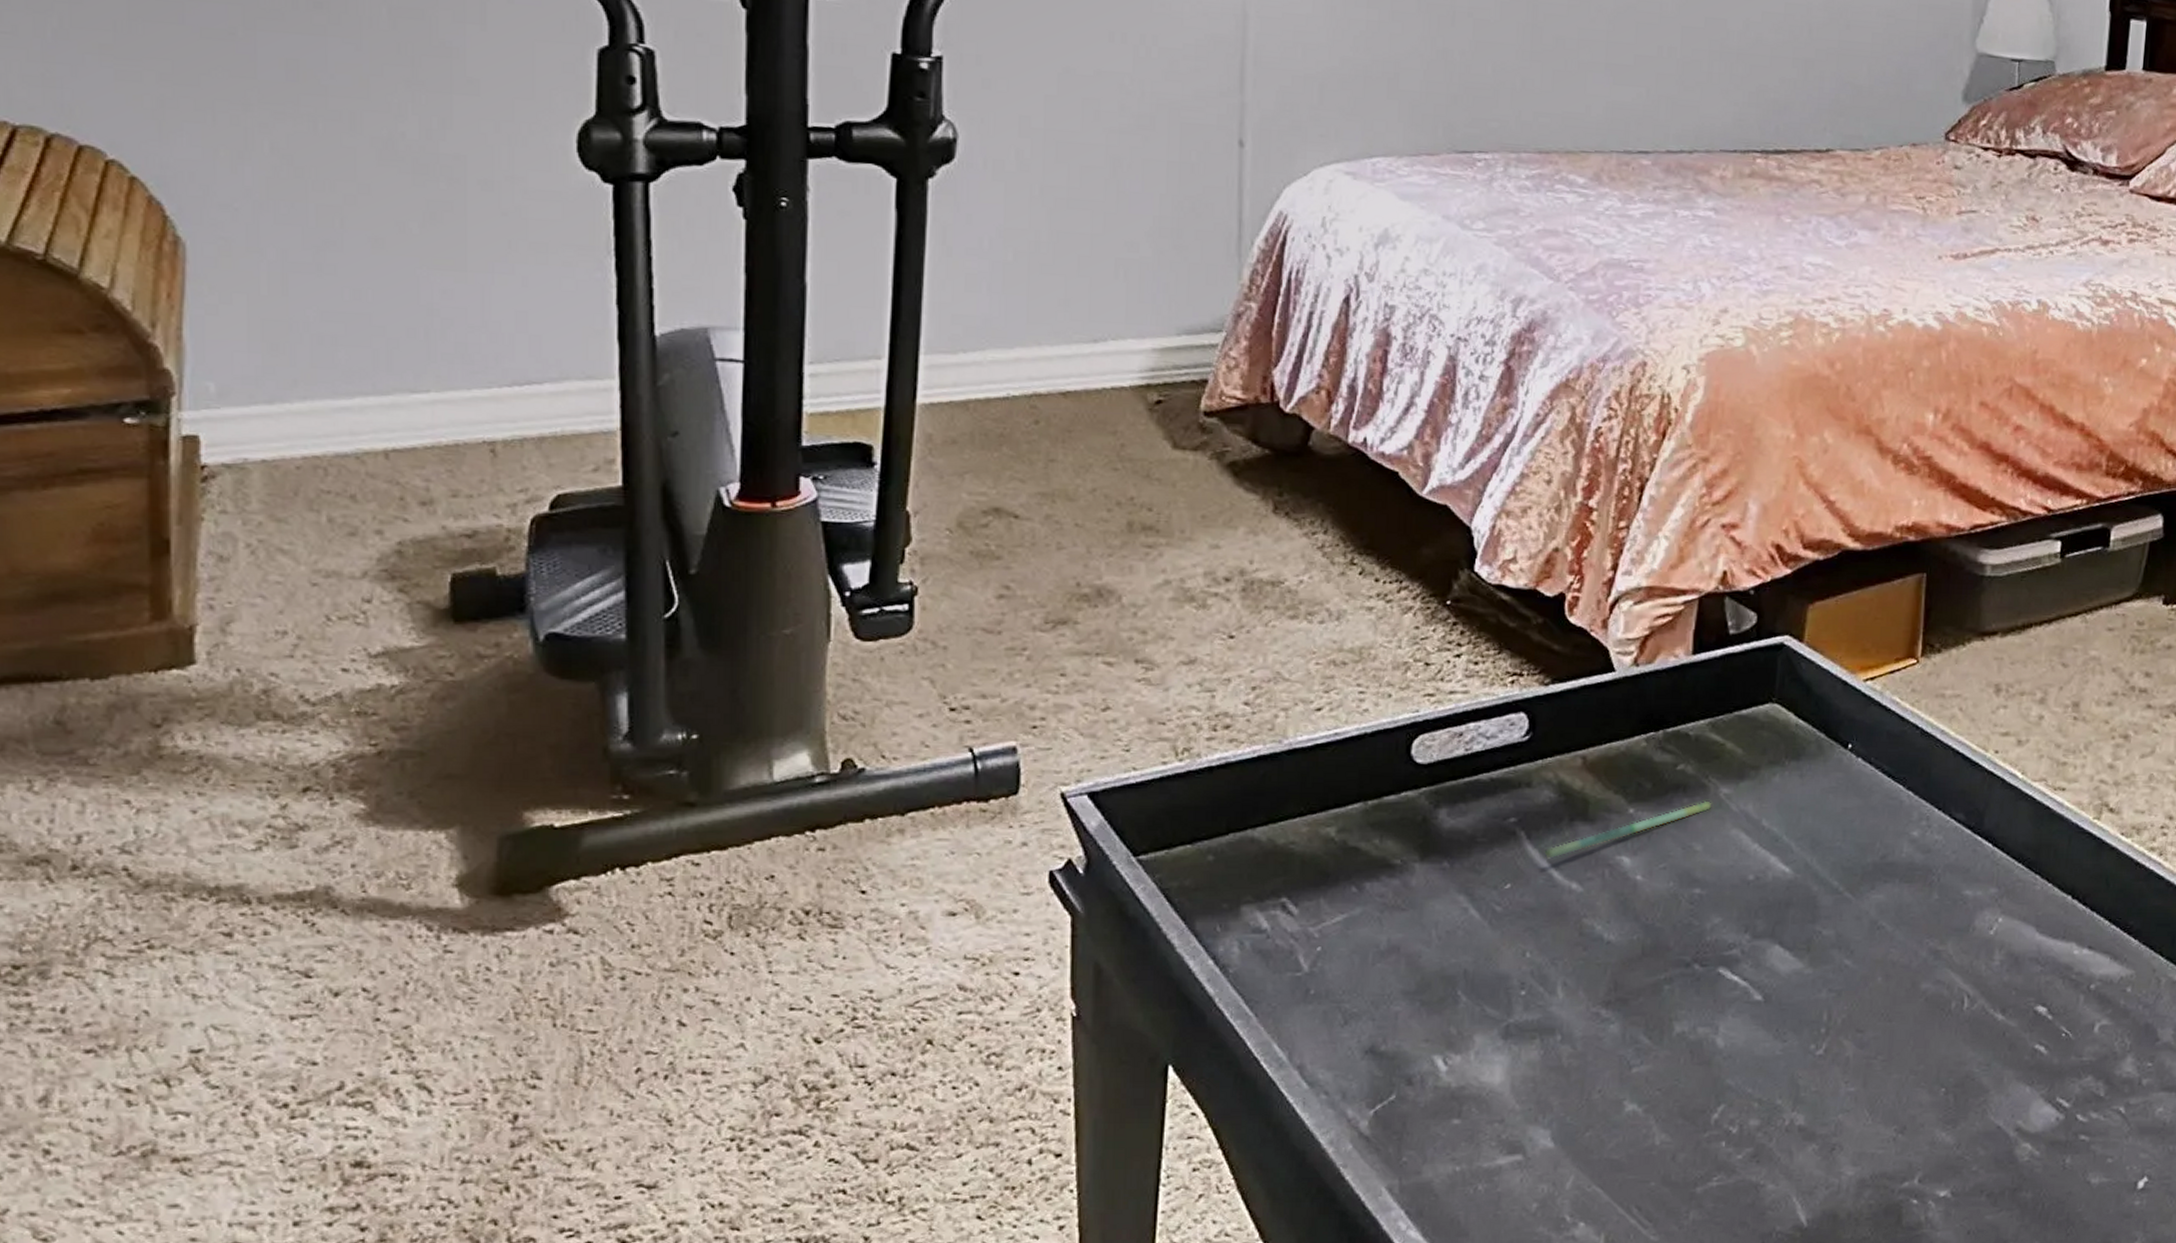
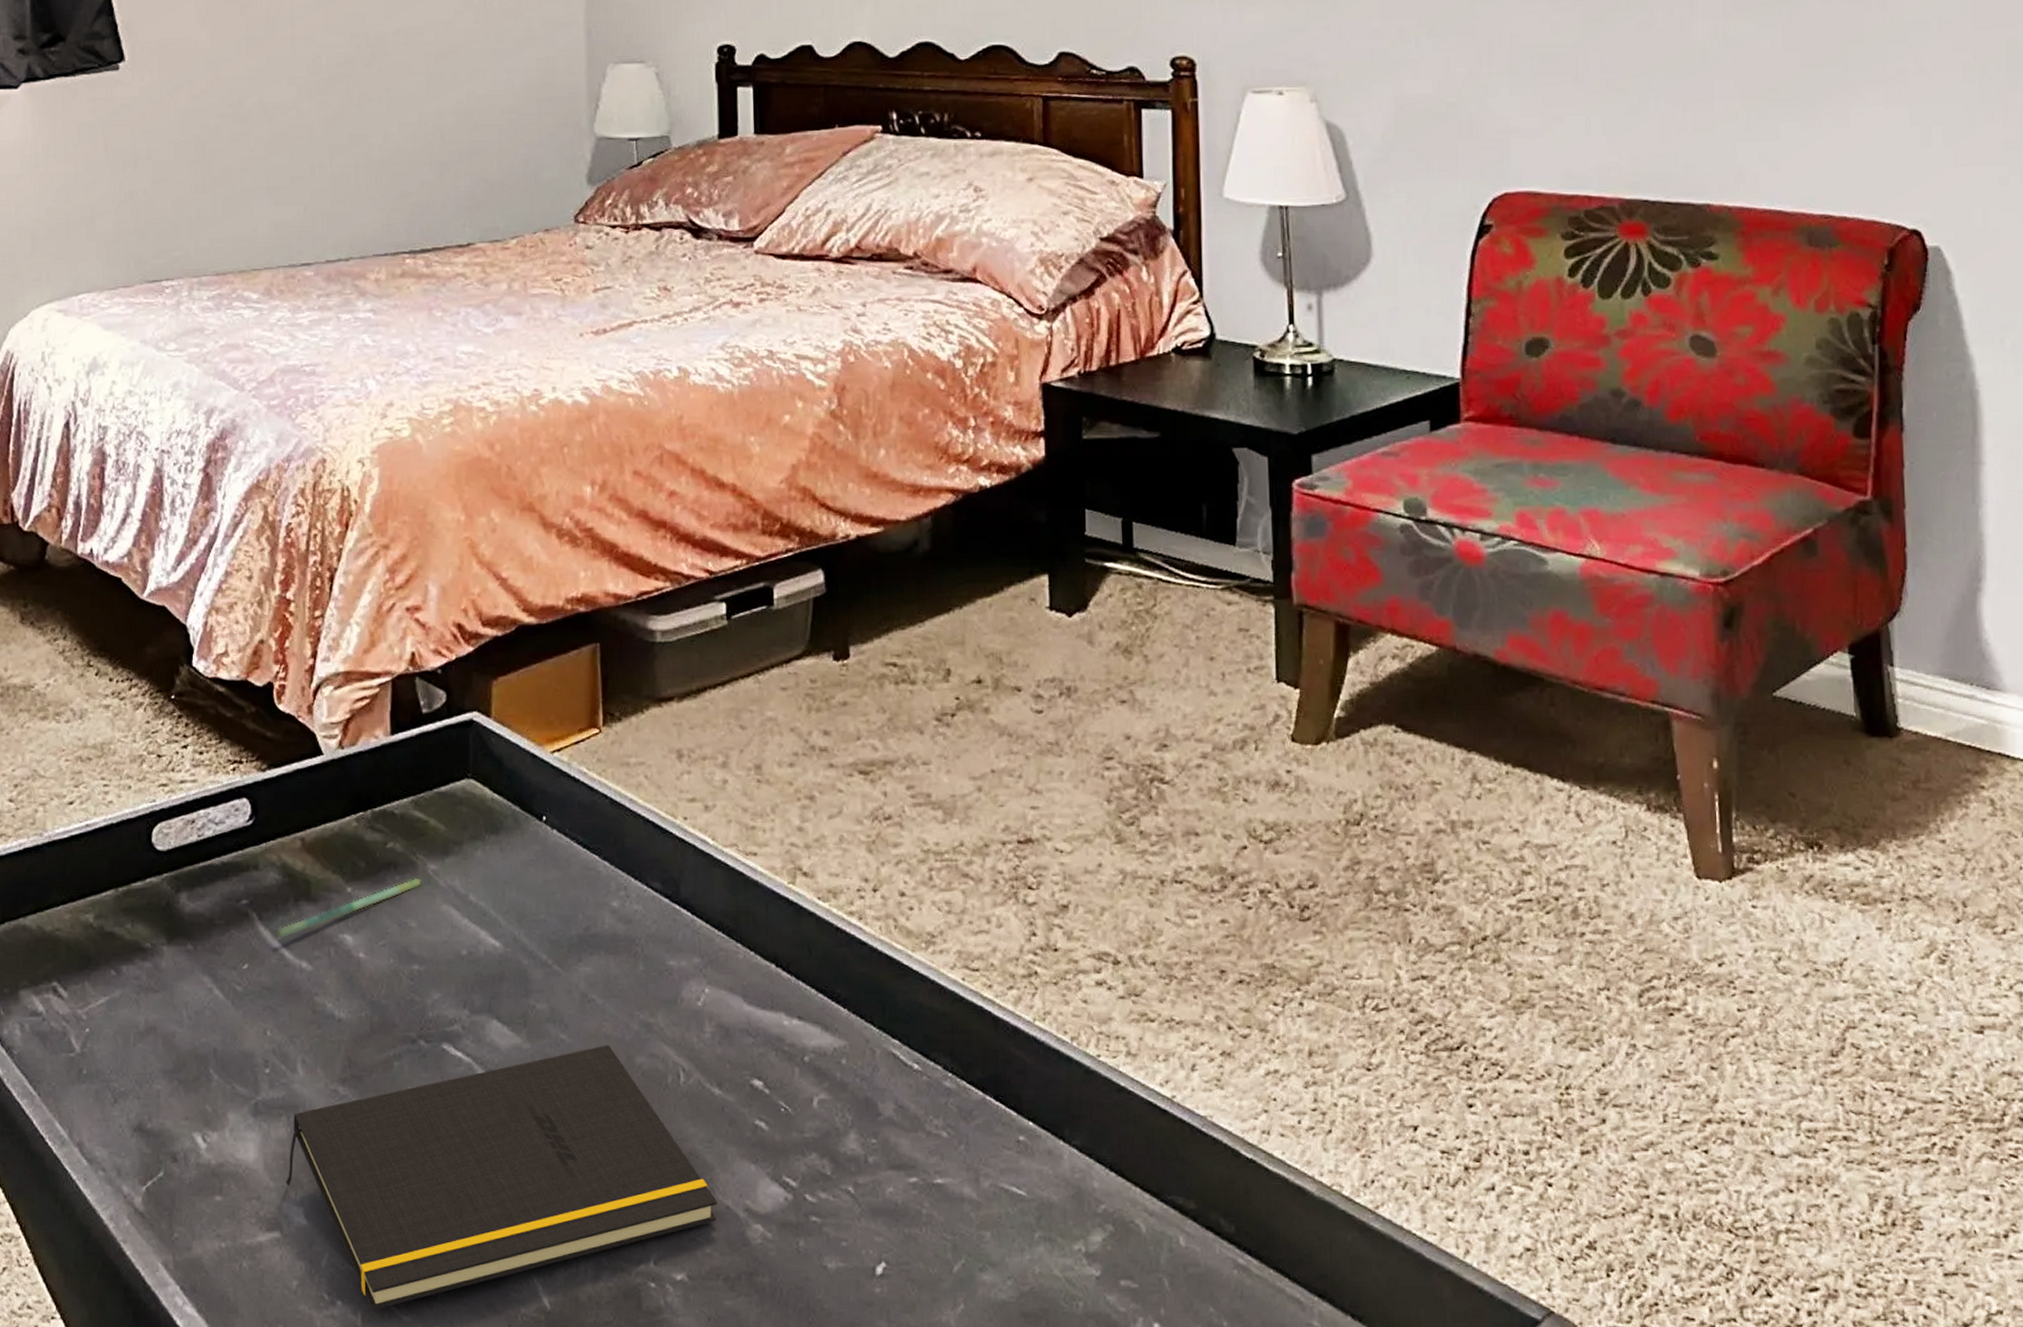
notepad: none [1533,971,1989,1231] -> present [286,1044,717,1311]

